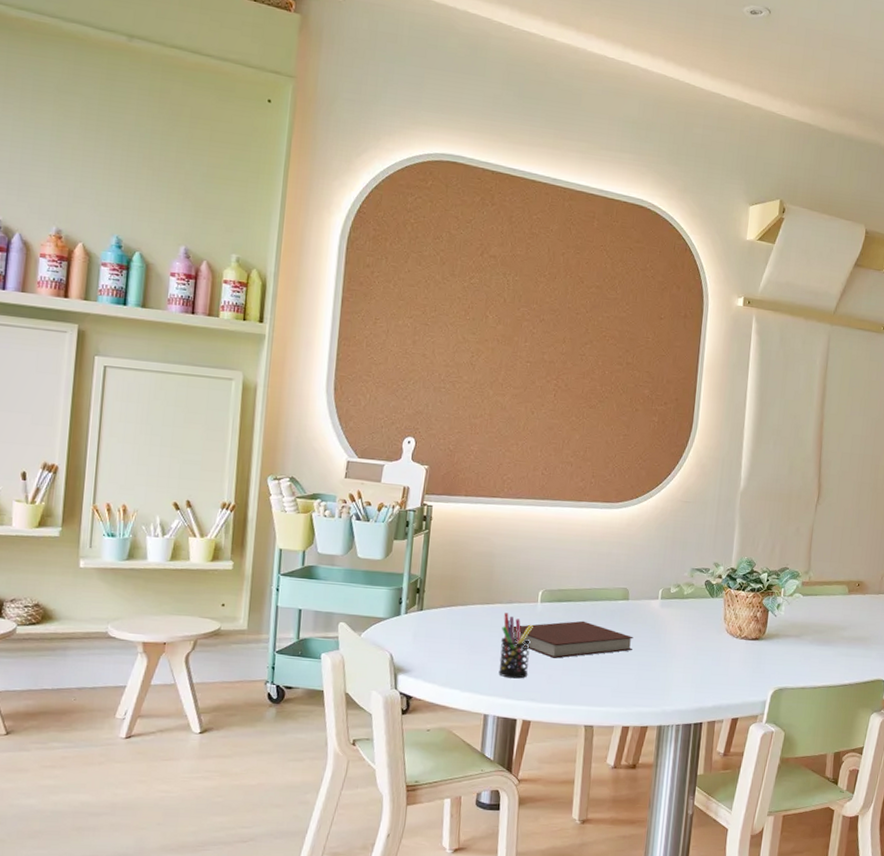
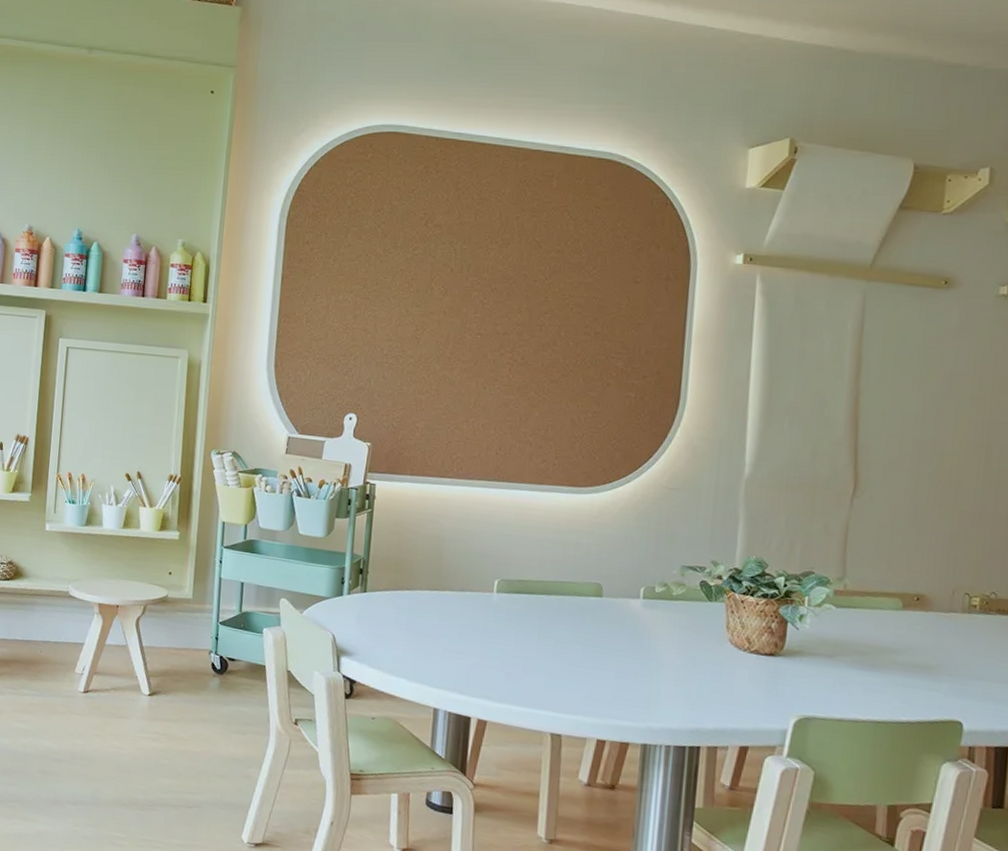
pen holder: present [498,613,533,679] -> none [449,601,488,674]
notebook: present [513,620,634,658] -> none [465,615,609,656]

